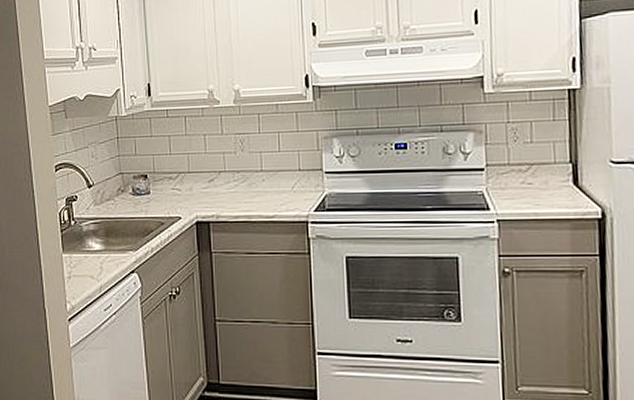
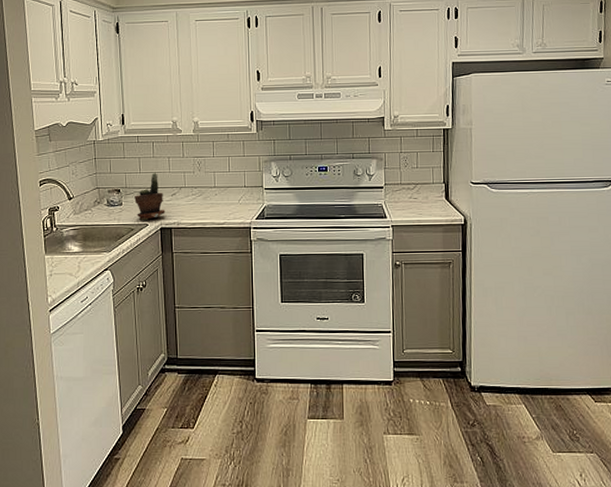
potted plant: none [164,153,202,212] -> present [134,172,165,220]

